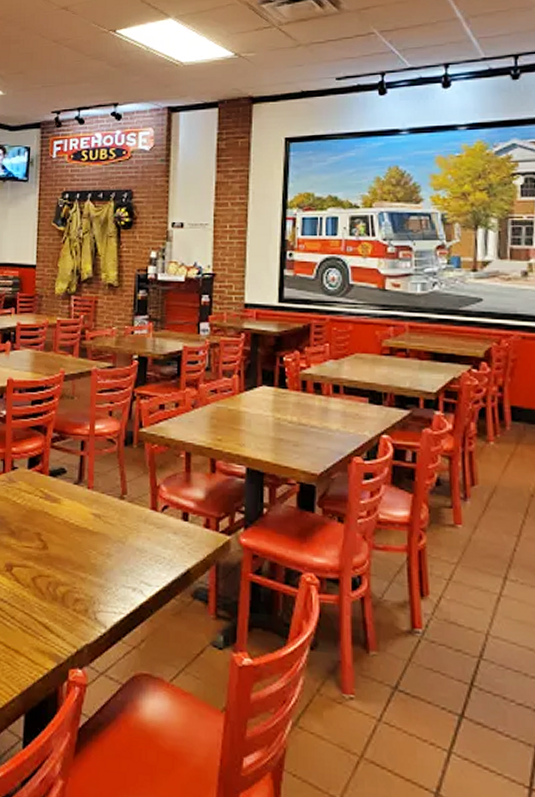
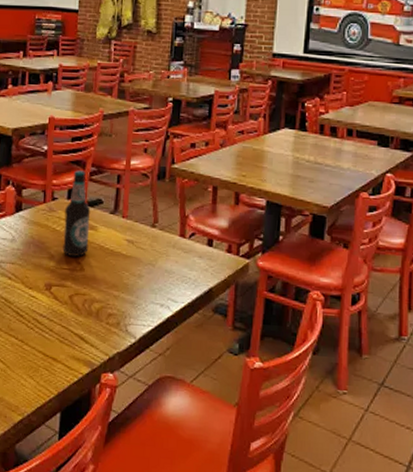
bottle: none [24,436,53,534] -> present [63,170,91,257]

